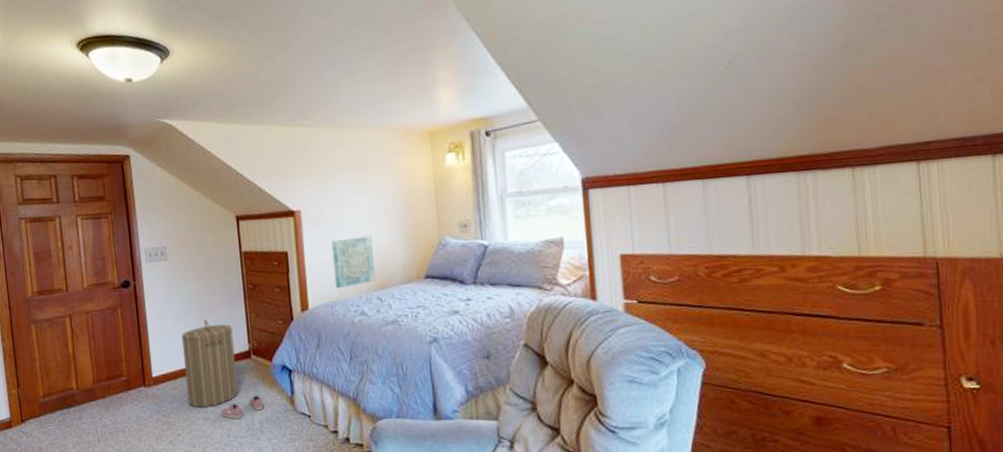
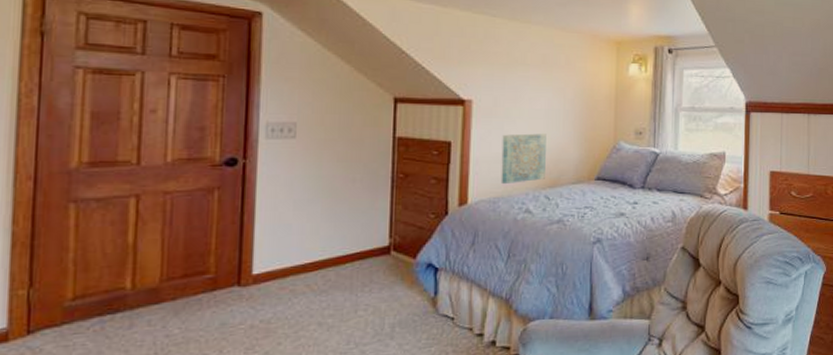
laundry hamper: present [181,319,238,408] -> none [299,209,371,311]
shoe: present [221,395,264,420] -> none [342,296,399,324]

